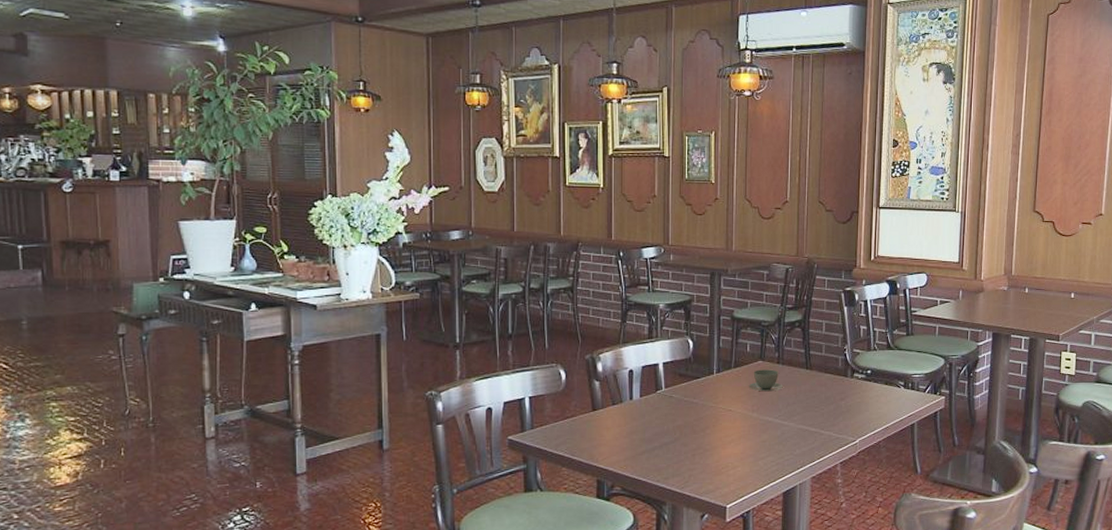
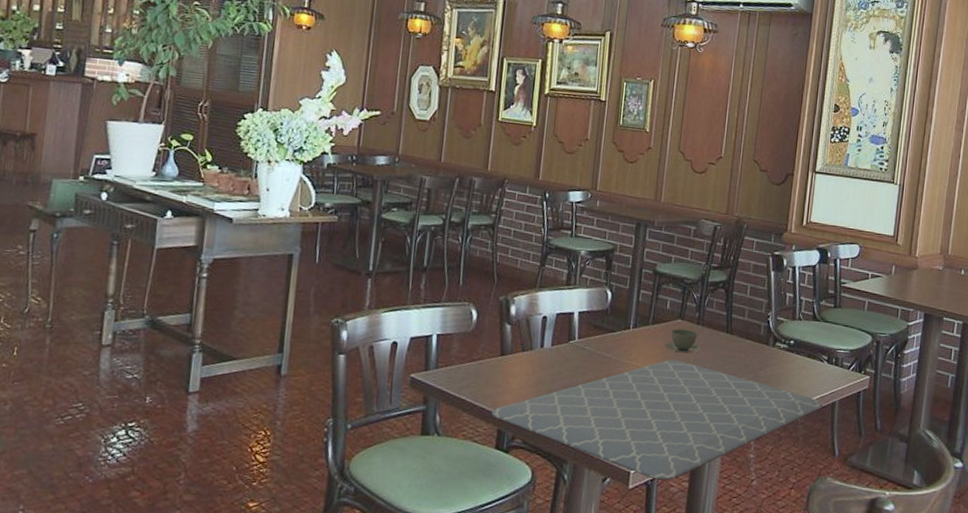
placemat: none [589,399,903,511] -> present [491,360,824,480]

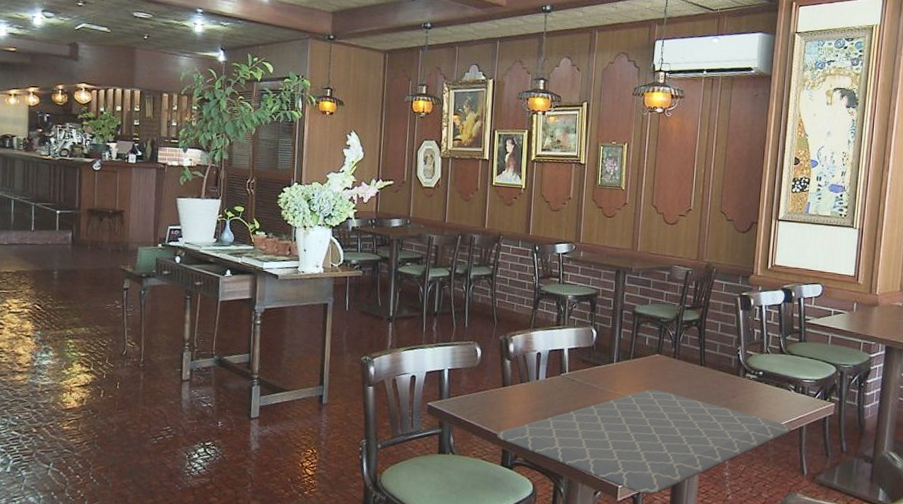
teacup: present [665,328,701,354] -> none [645,362,678,384]

